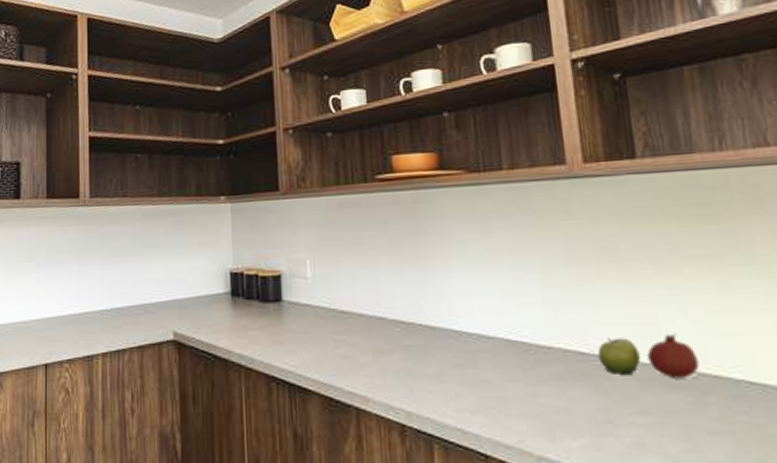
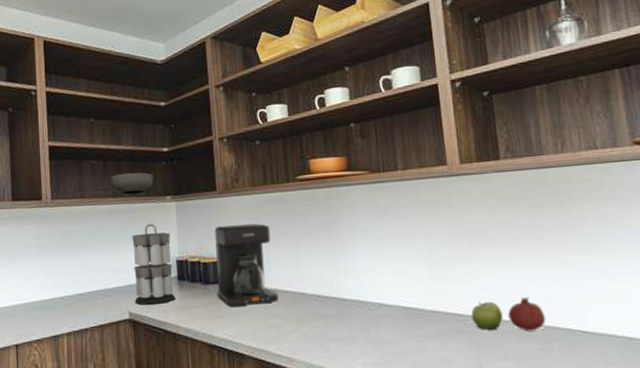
bowl: none [157,168,207,194] -> present [110,172,154,195]
spice rack: none [179,228,228,324] -> present [132,224,175,305]
coffee maker: none [276,231,351,330] -> present [214,223,278,307]

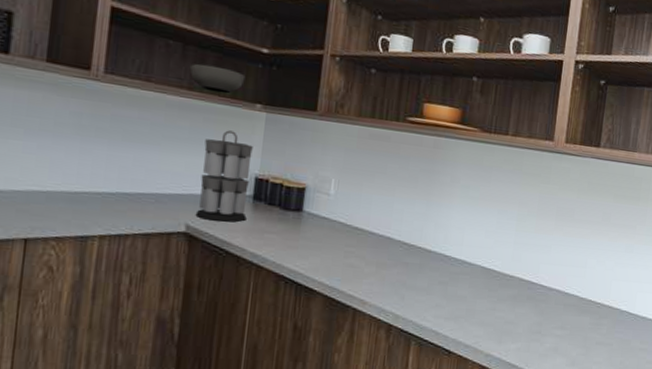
coffee maker: present [214,223,278,307] -> none [295,150,368,242]
fruit: present [471,301,503,330] -> none [542,274,570,301]
fruit: present [508,296,546,331] -> none [573,275,604,307]

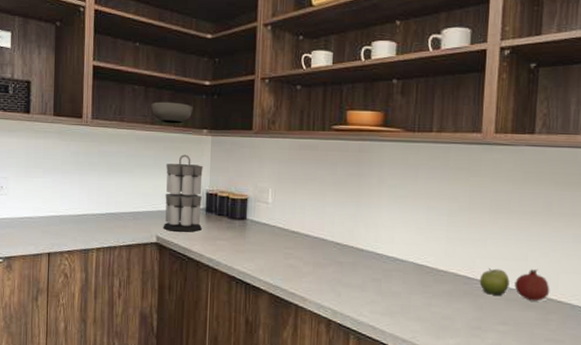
fruit: none [542,274,570,301] -> present [479,268,510,296]
fruit: none [573,275,604,307] -> present [514,268,550,302]

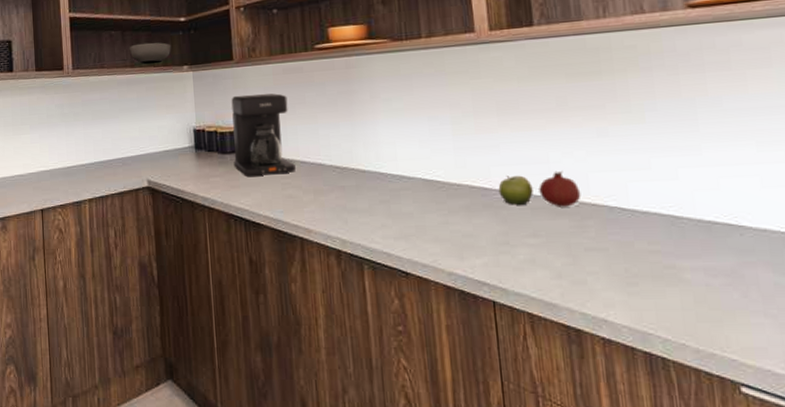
spice rack: present [163,155,203,232] -> none [150,93,193,174]
coffee maker: none [241,165,300,244] -> present [231,93,296,176]

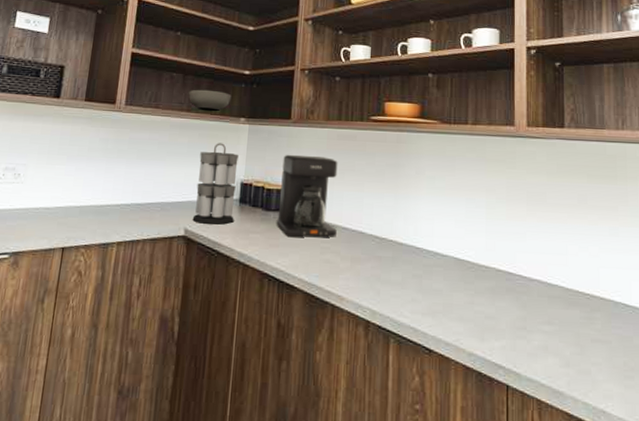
spice rack: none [150,93,193,174] -> present [192,143,239,225]
fruit: present [498,175,533,205] -> none [521,263,551,292]
fruit: present [539,170,581,207] -> none [557,263,592,298]

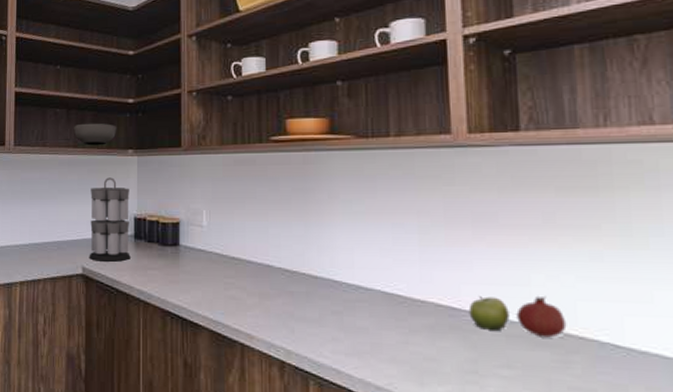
coffee maker: present [276,154,338,238] -> none [174,184,241,273]
fruit: none [521,263,551,292] -> present [468,296,510,330]
fruit: none [557,263,592,298] -> present [516,295,567,338]

